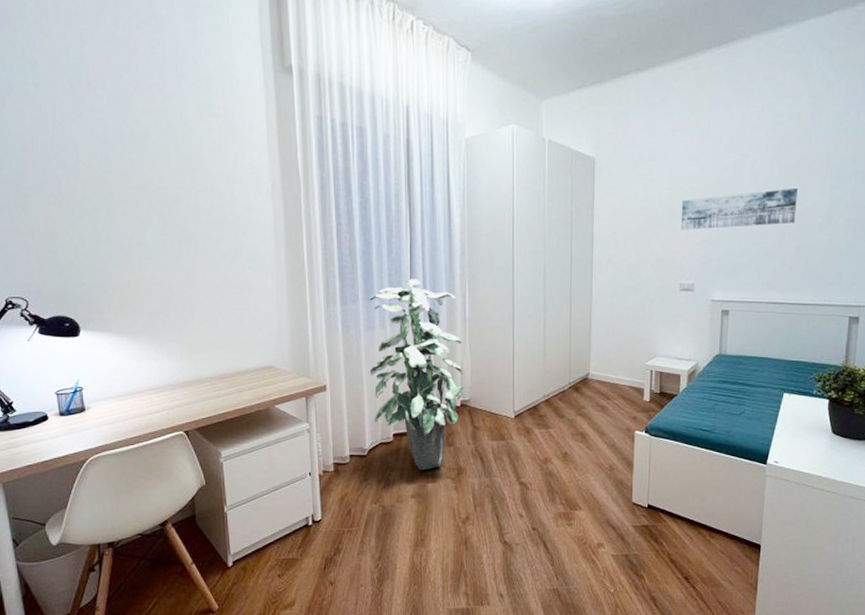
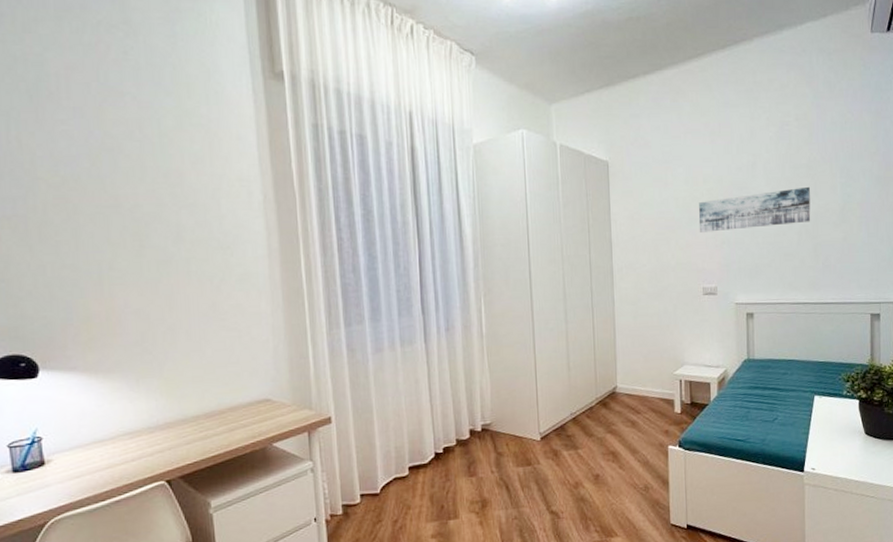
indoor plant: present [369,279,465,471] -> none [376,294,486,506]

